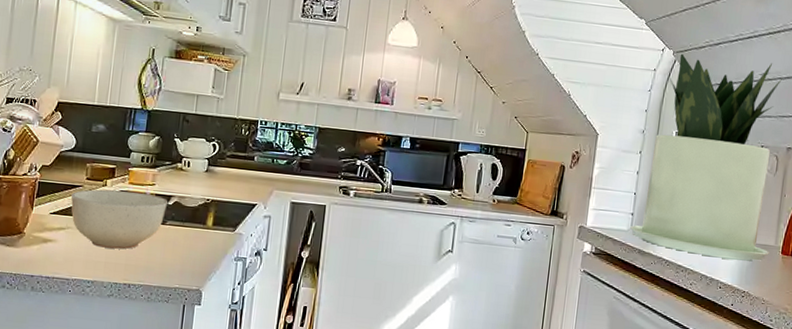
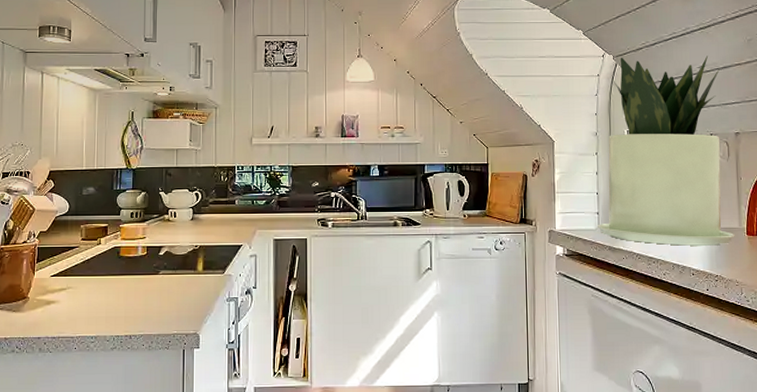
bowl: present [71,189,169,249] -> none [68,246,160,303]

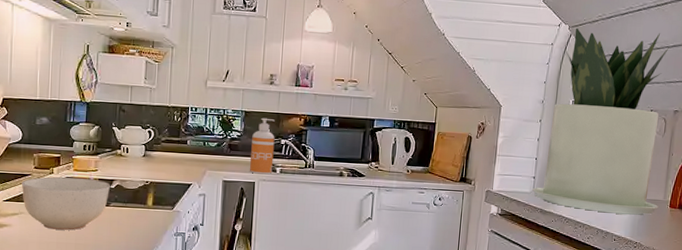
bowl: none [68,246,160,303] -> present [21,176,111,230]
soap dispenser: none [300,171,324,230] -> present [249,117,275,175]

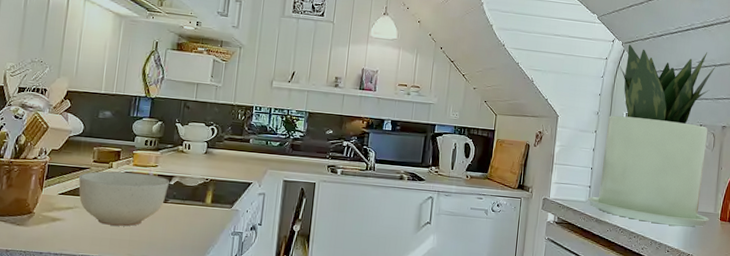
soap dispenser: present [249,117,275,175] -> none [310,119,338,176]

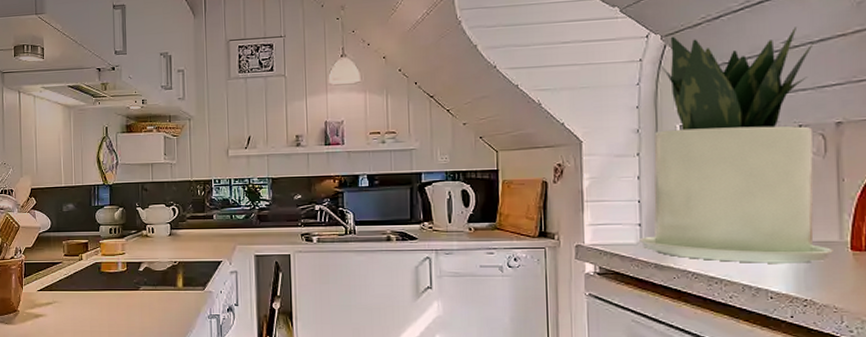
bowl: present [78,171,170,227] -> none [53,262,139,318]

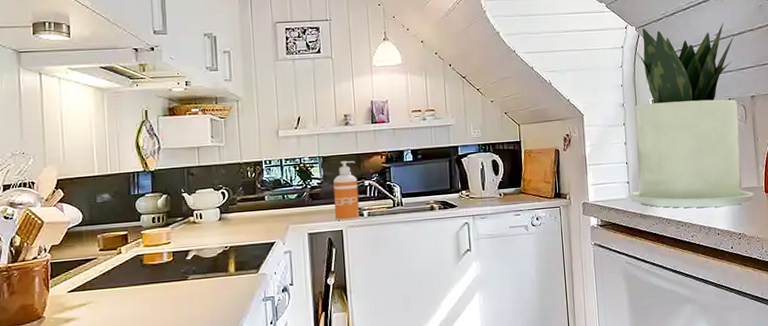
soap dispenser: none [282,183,309,245] -> present [333,160,360,221]

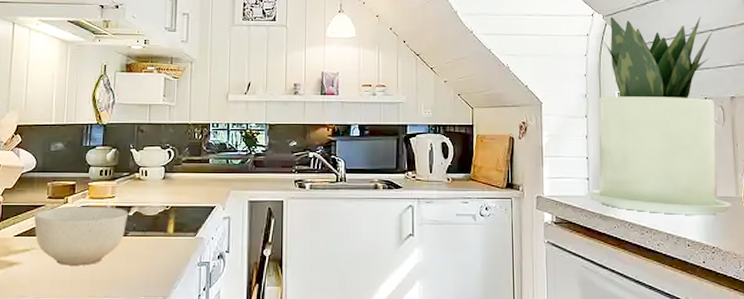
bowl: none [86,252,187,316] -> present [33,206,129,265]
soap dispenser: present [333,160,360,221] -> none [276,130,302,192]

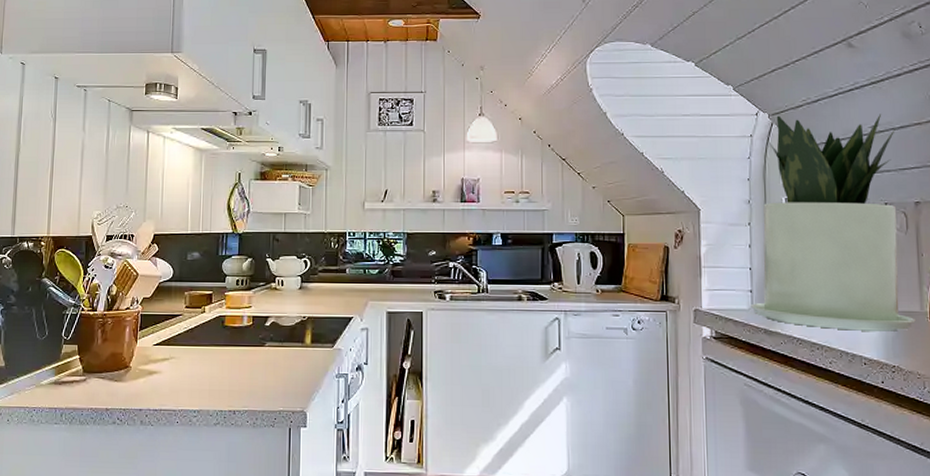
bowl: present [33,206,129,265] -> none [172,315,266,375]

